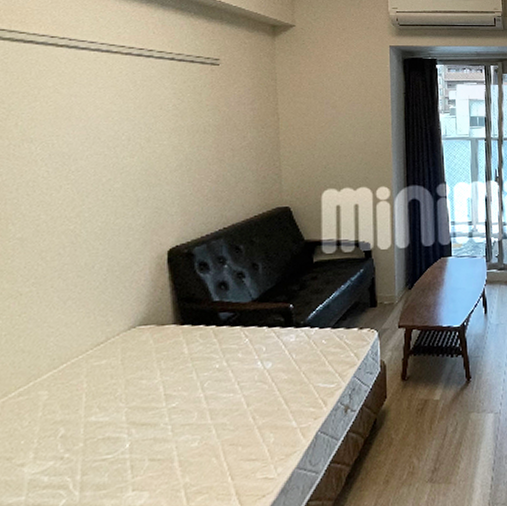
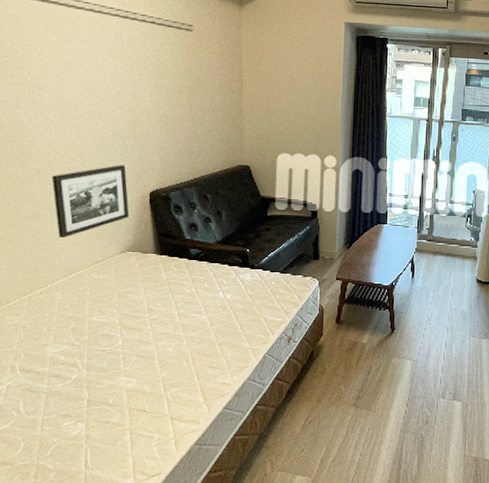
picture frame: none [40,221,142,320] -> present [52,165,129,239]

